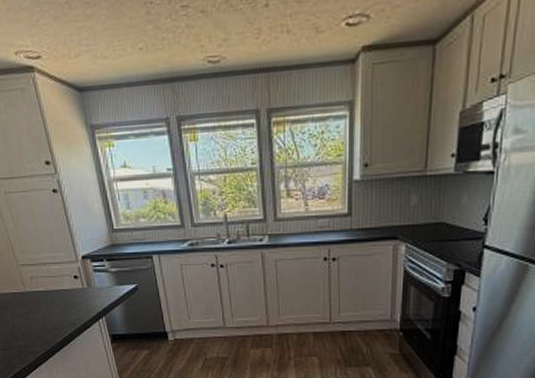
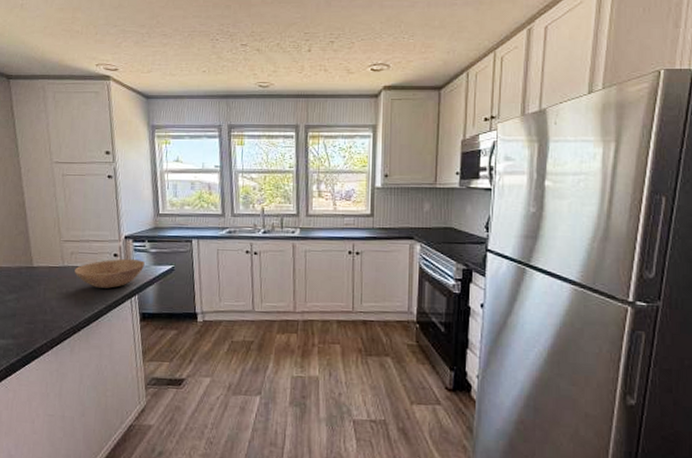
bowl: none [37,279,107,312] -> present [74,258,145,288]

